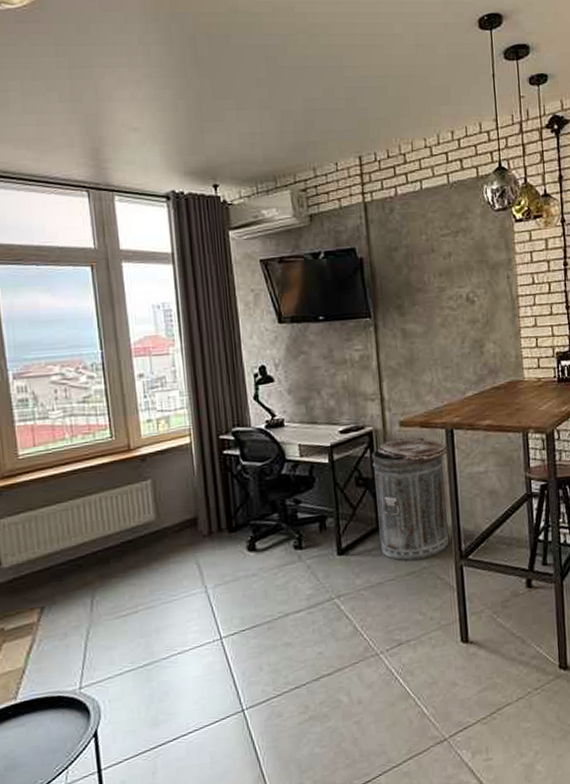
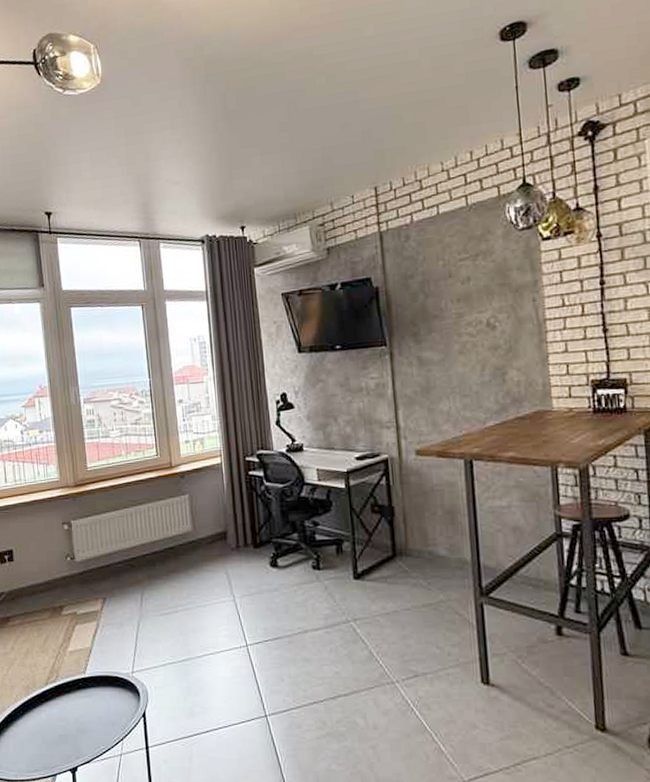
trash can: present [372,437,450,561] -> none [387,467,469,592]

